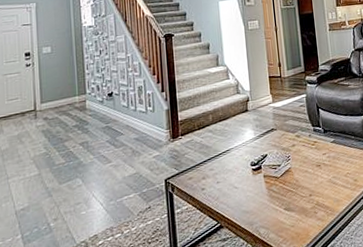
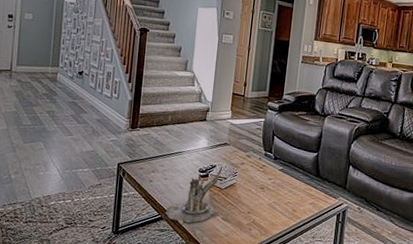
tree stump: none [224,153,280,227] -> present [165,166,223,224]

